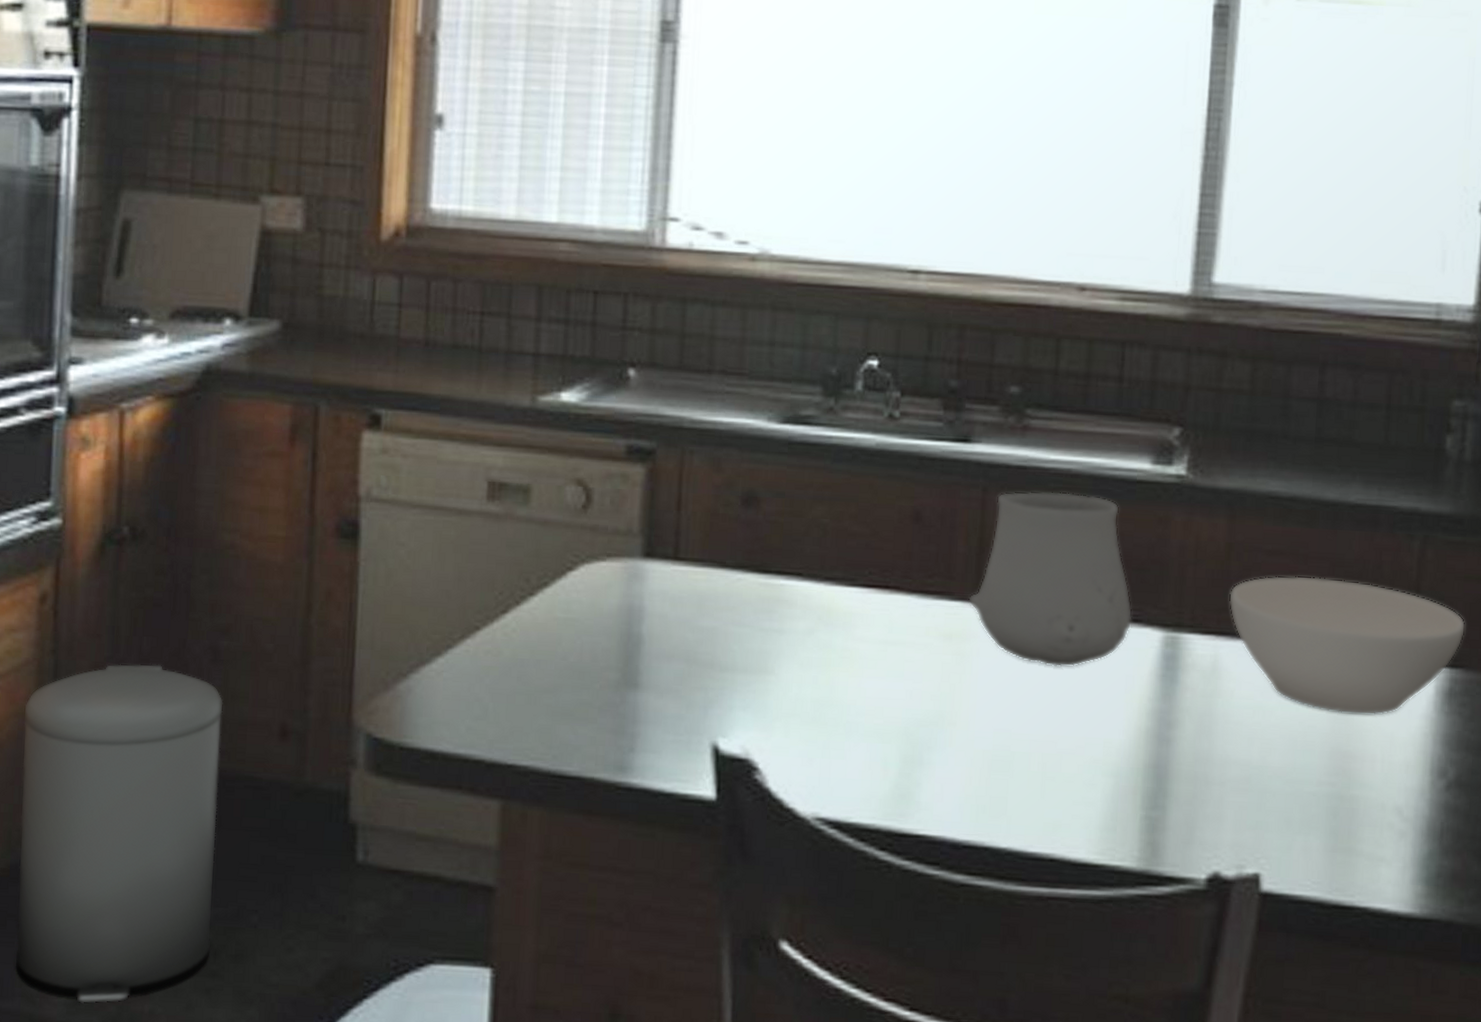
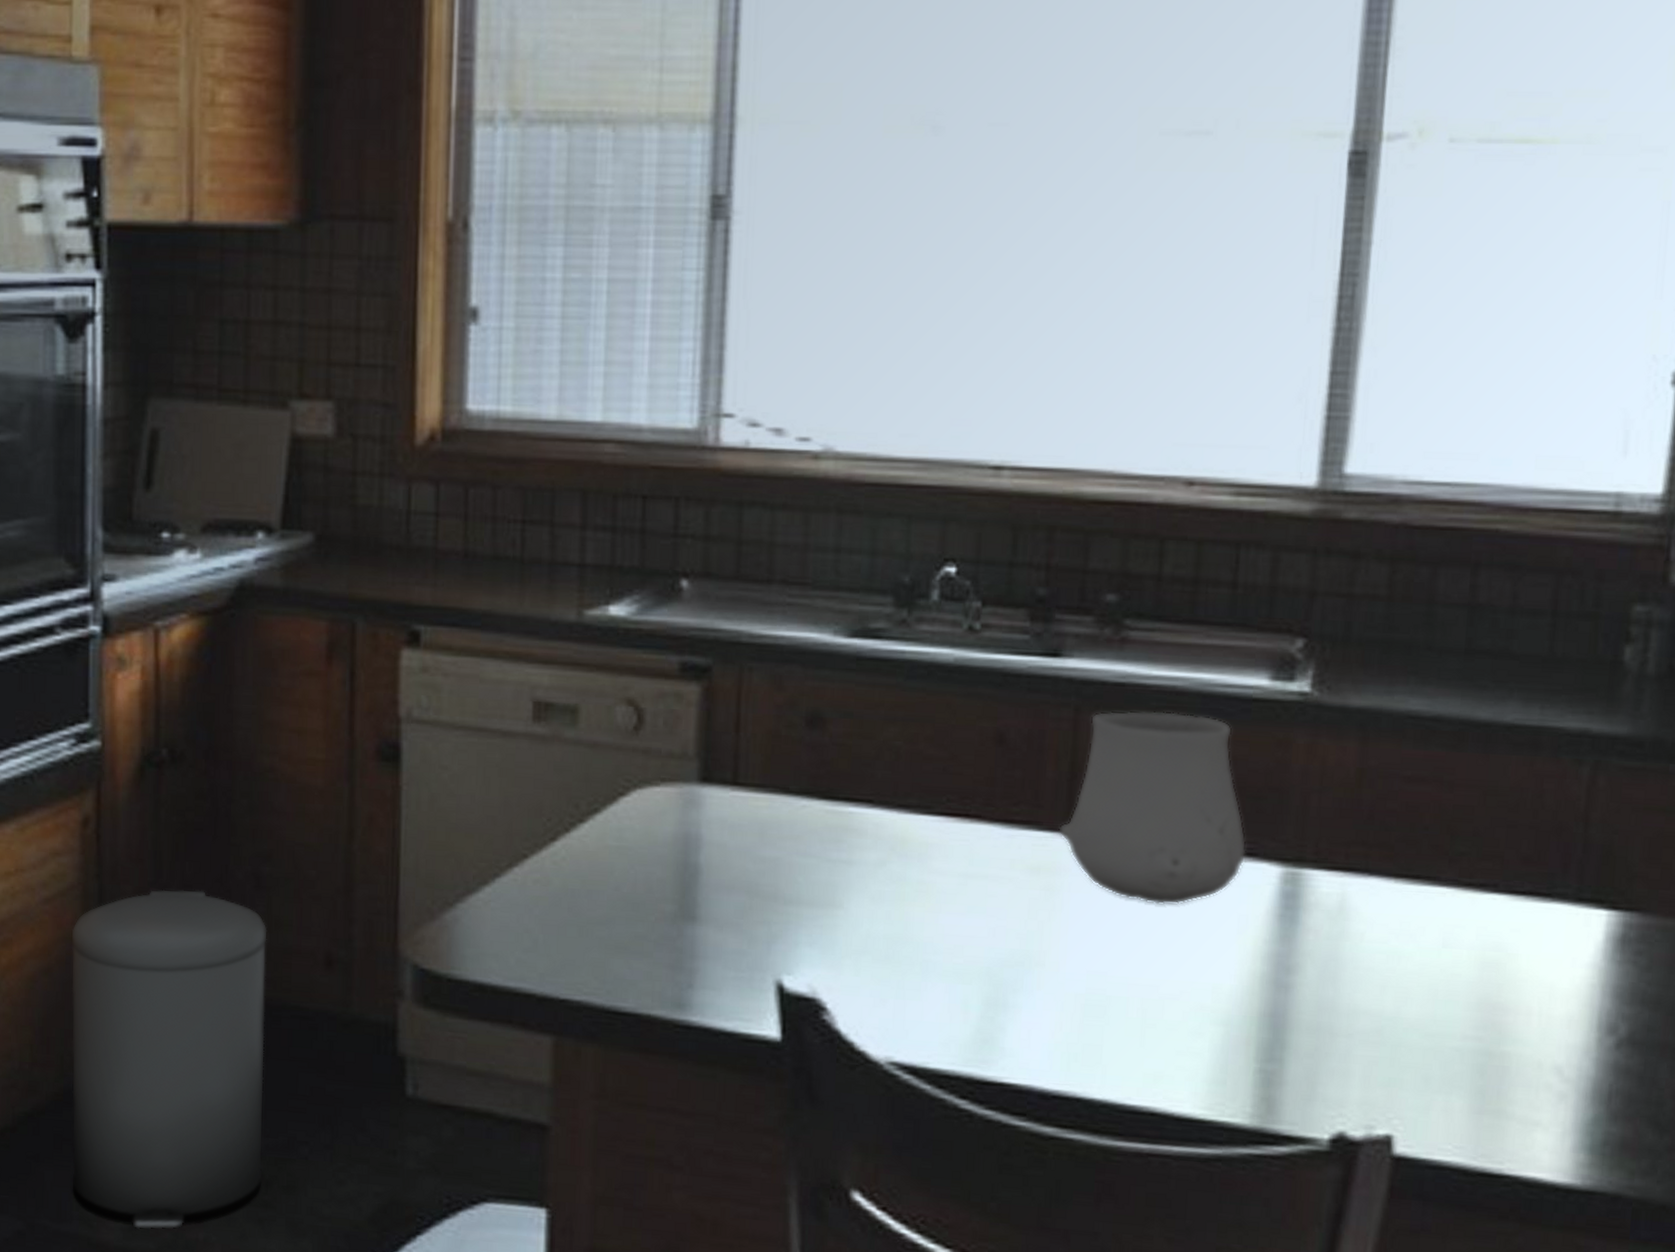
bowl: present [1228,575,1466,715] -> none [1359,805,1644,963]

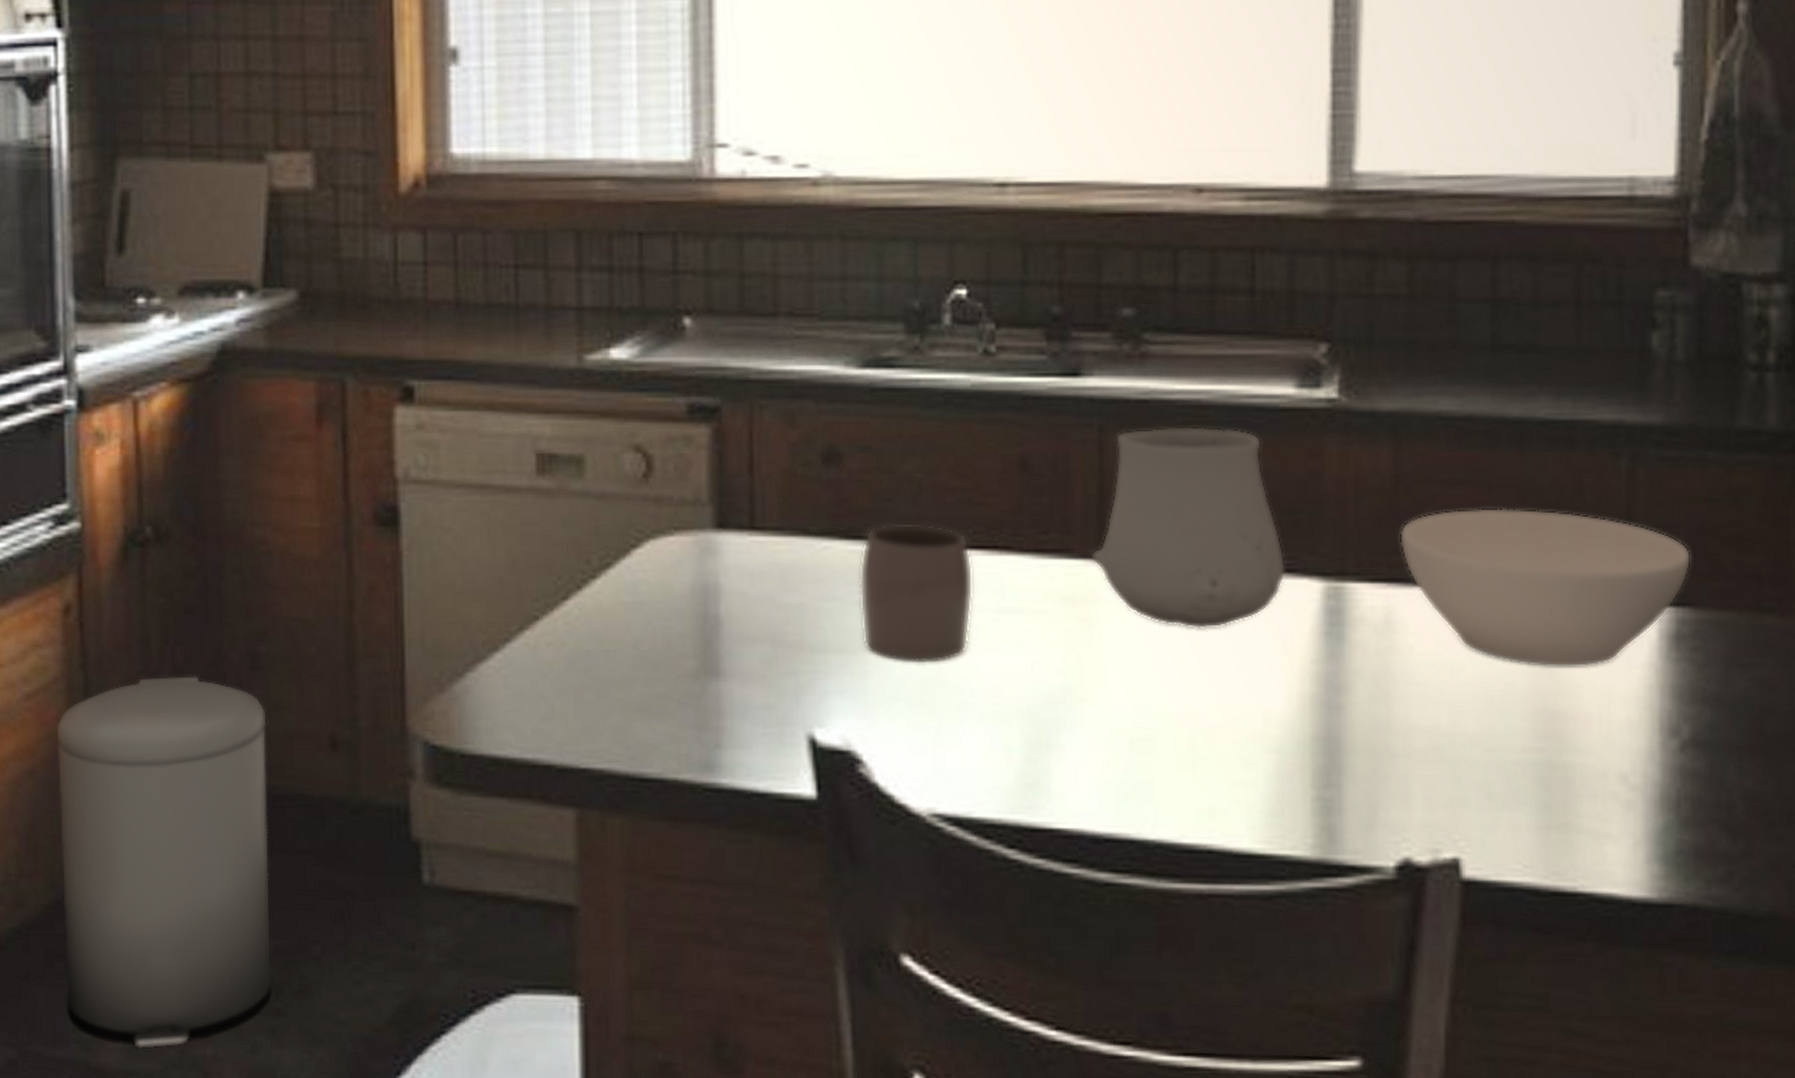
mug: none [833,787,945,919] -> present [859,524,974,661]
bowl: none [1359,805,1644,963] -> present [1399,507,1691,667]

